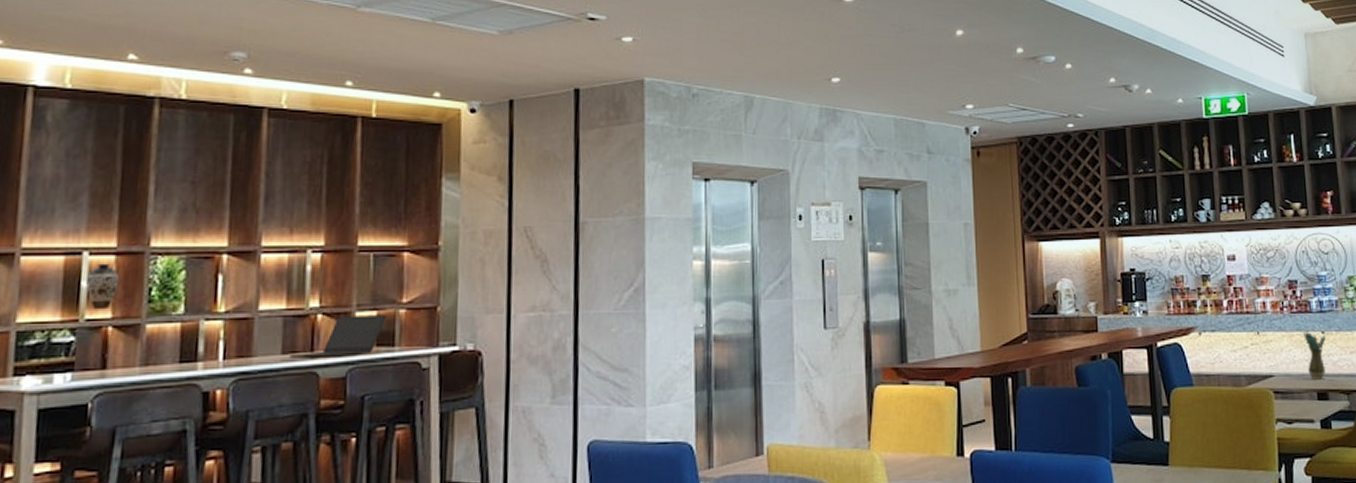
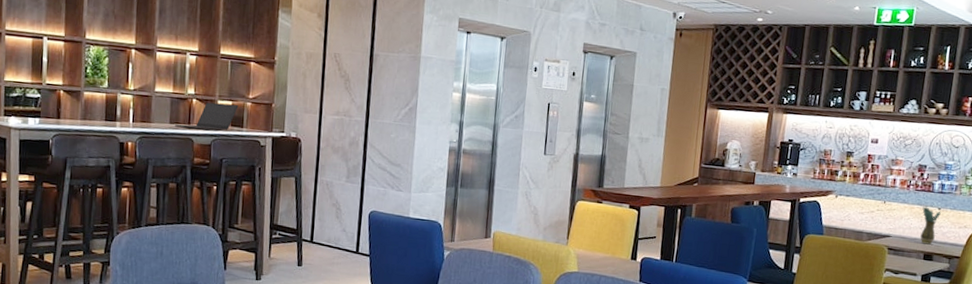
decorative vase: present [86,263,120,310] -> none [46,46,67,79]

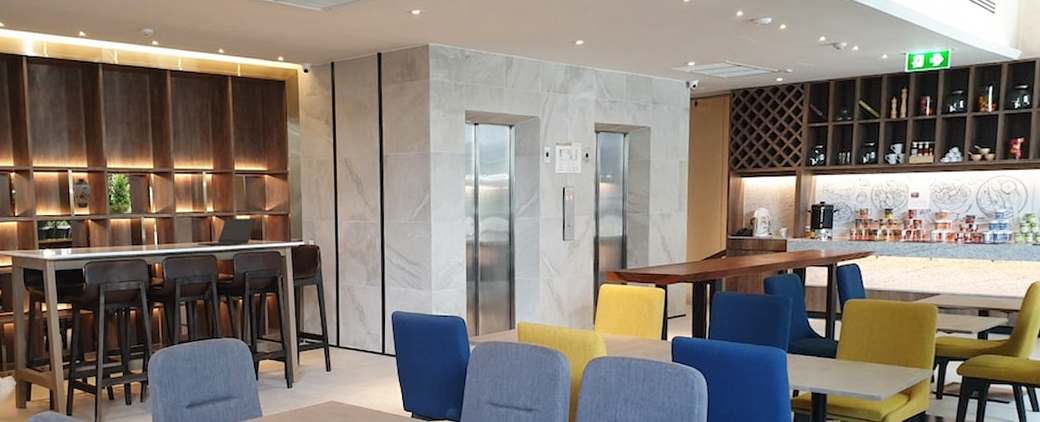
decorative vase: none [46,46,67,79] -> present [72,178,91,209]
vase: present [920,204,941,245] -> none [973,257,995,300]

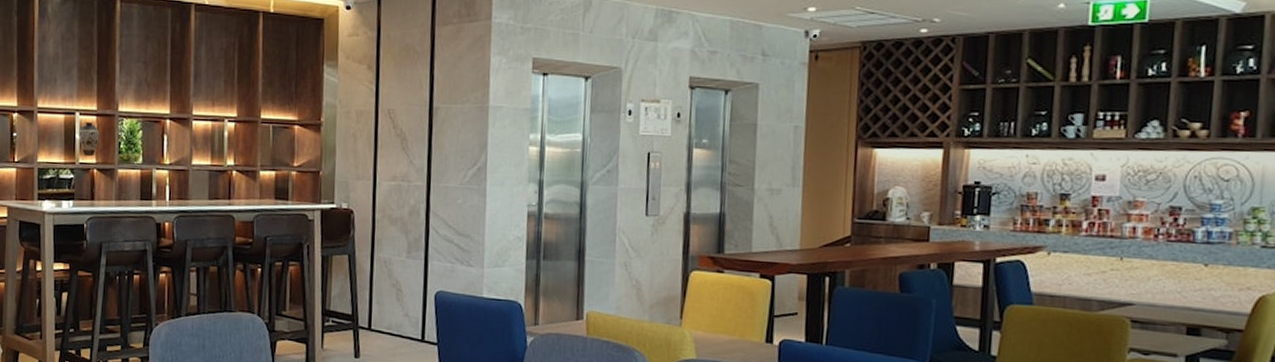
laptop: present [197,218,256,246] -> none [213,173,283,206]

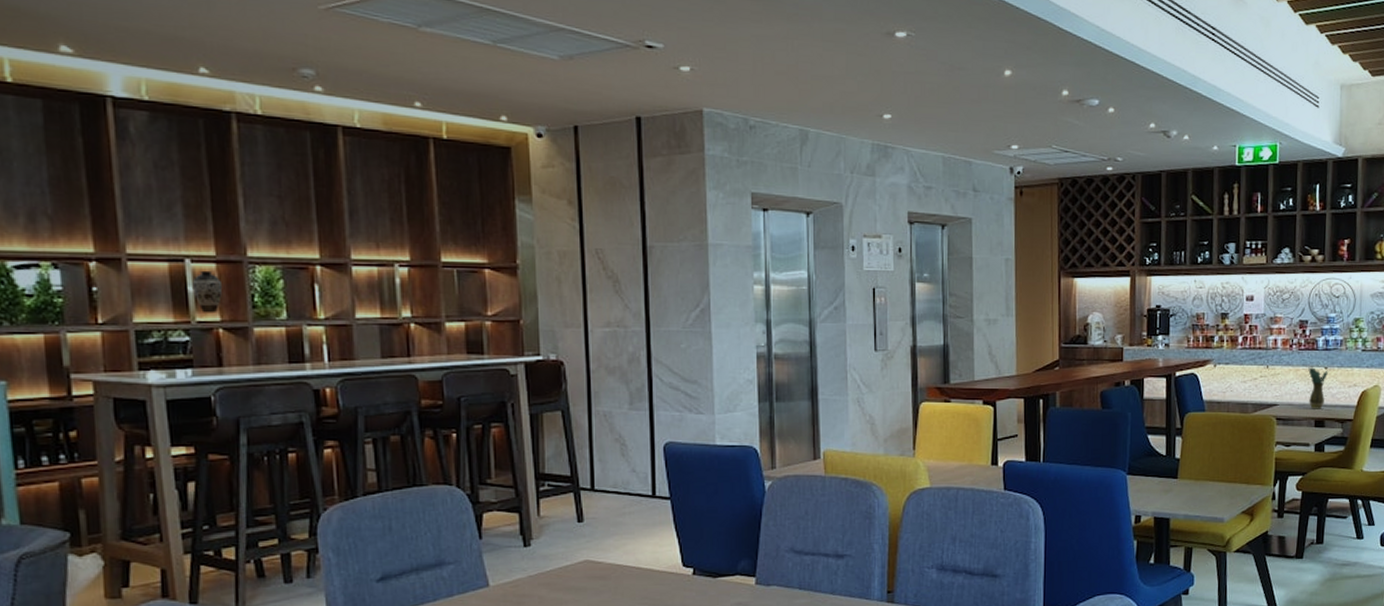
vase: none [1179,260,1209,314] -> present [1308,365,1328,409]

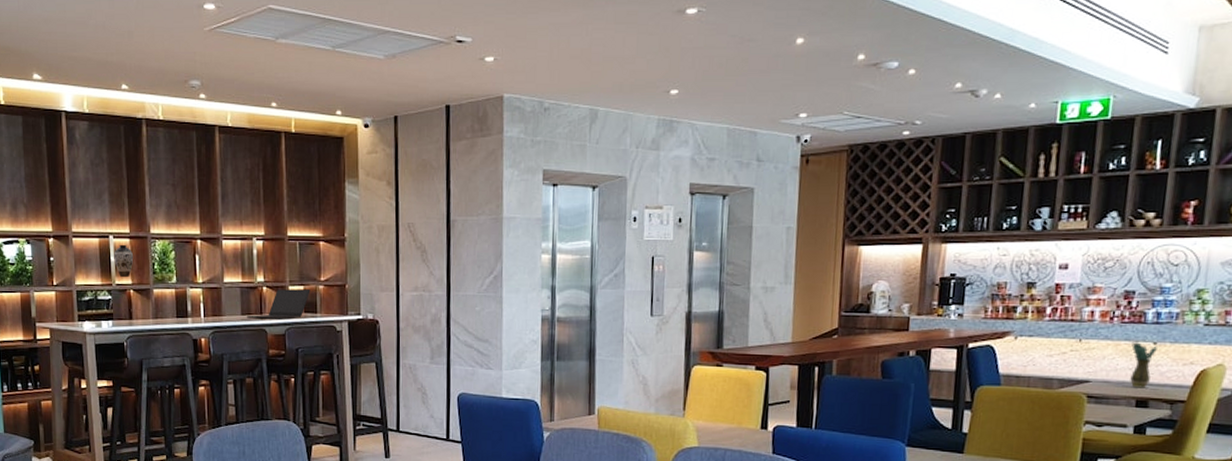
laptop: none [388,326,474,362] -> present [246,289,311,319]

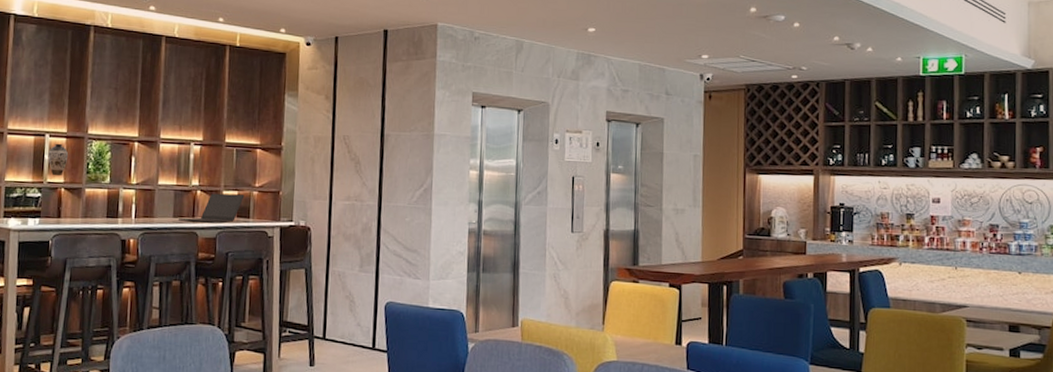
vase: present [1130,339,1157,388] -> none [1000,268,1022,314]

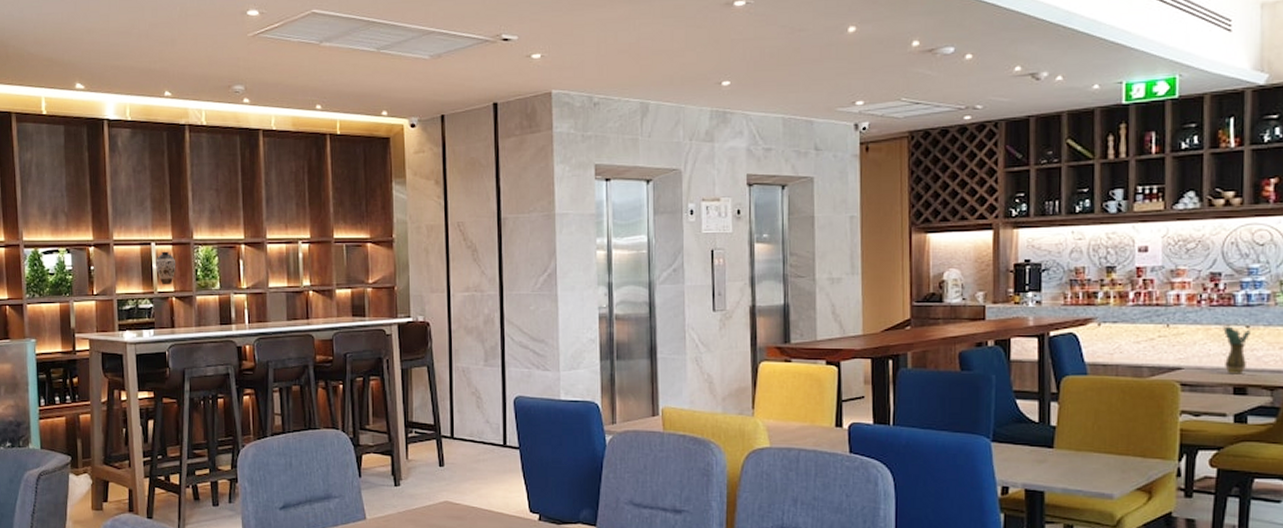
laptop: present [178,193,245,223] -> none [292,293,358,324]
vase: none [1000,268,1022,314] -> present [1223,323,1251,374]

